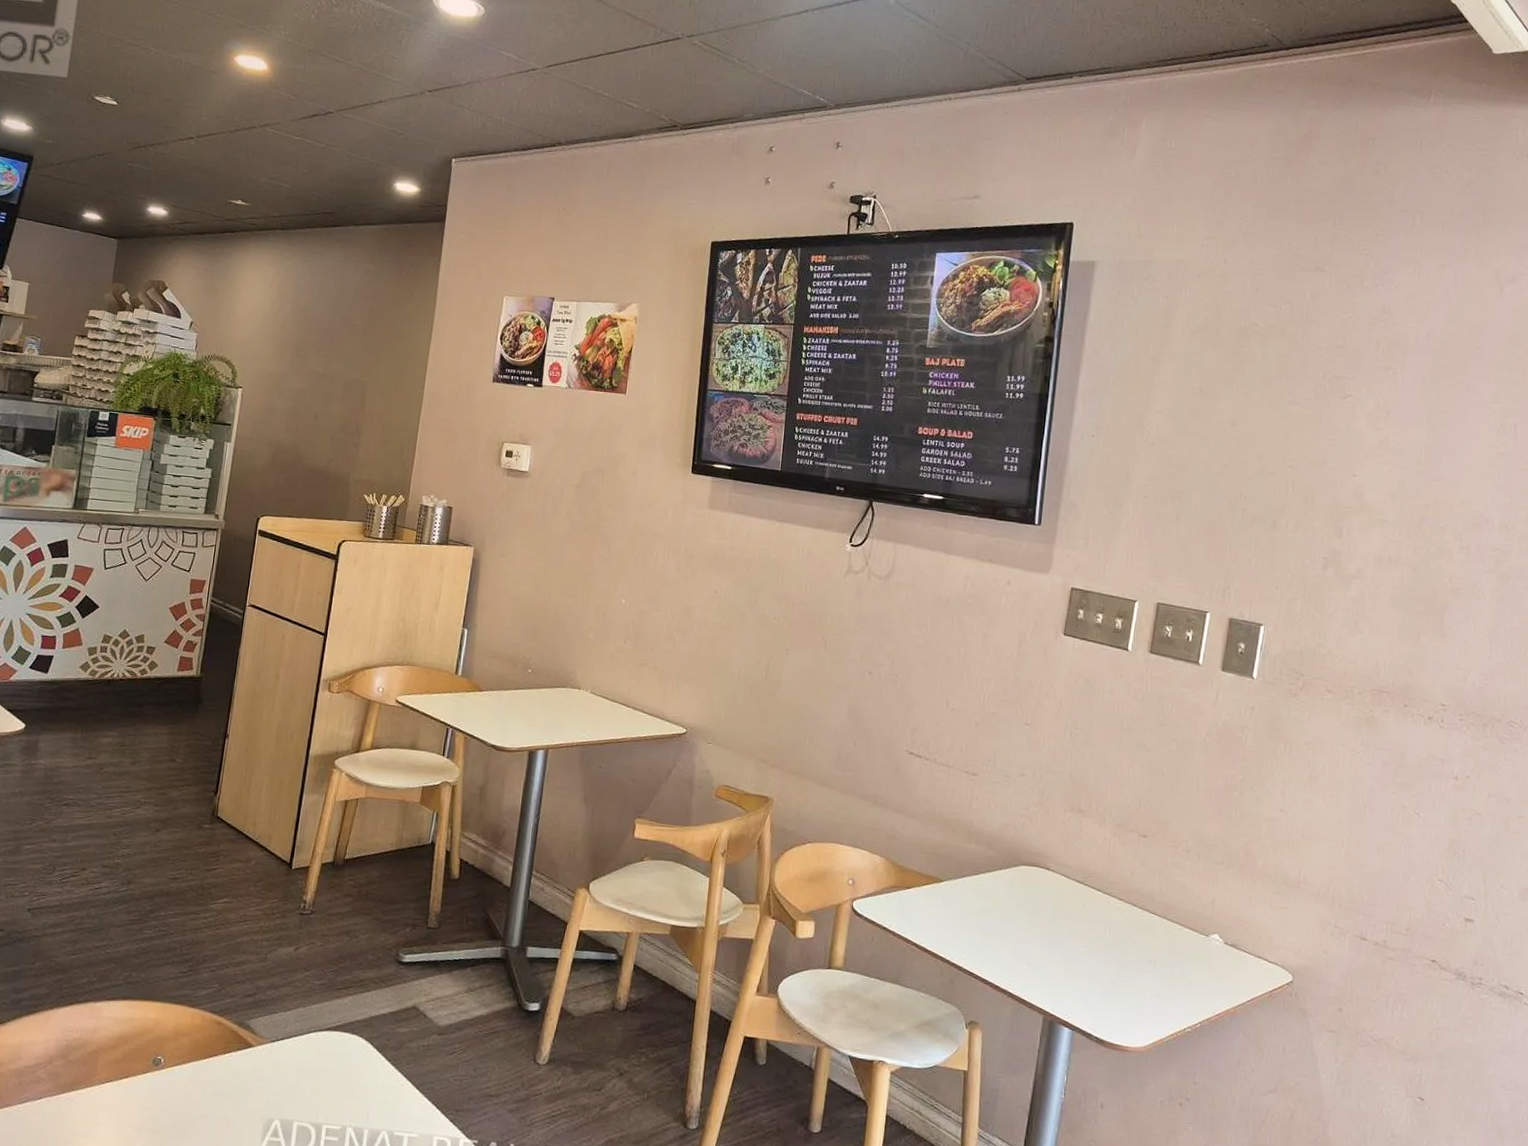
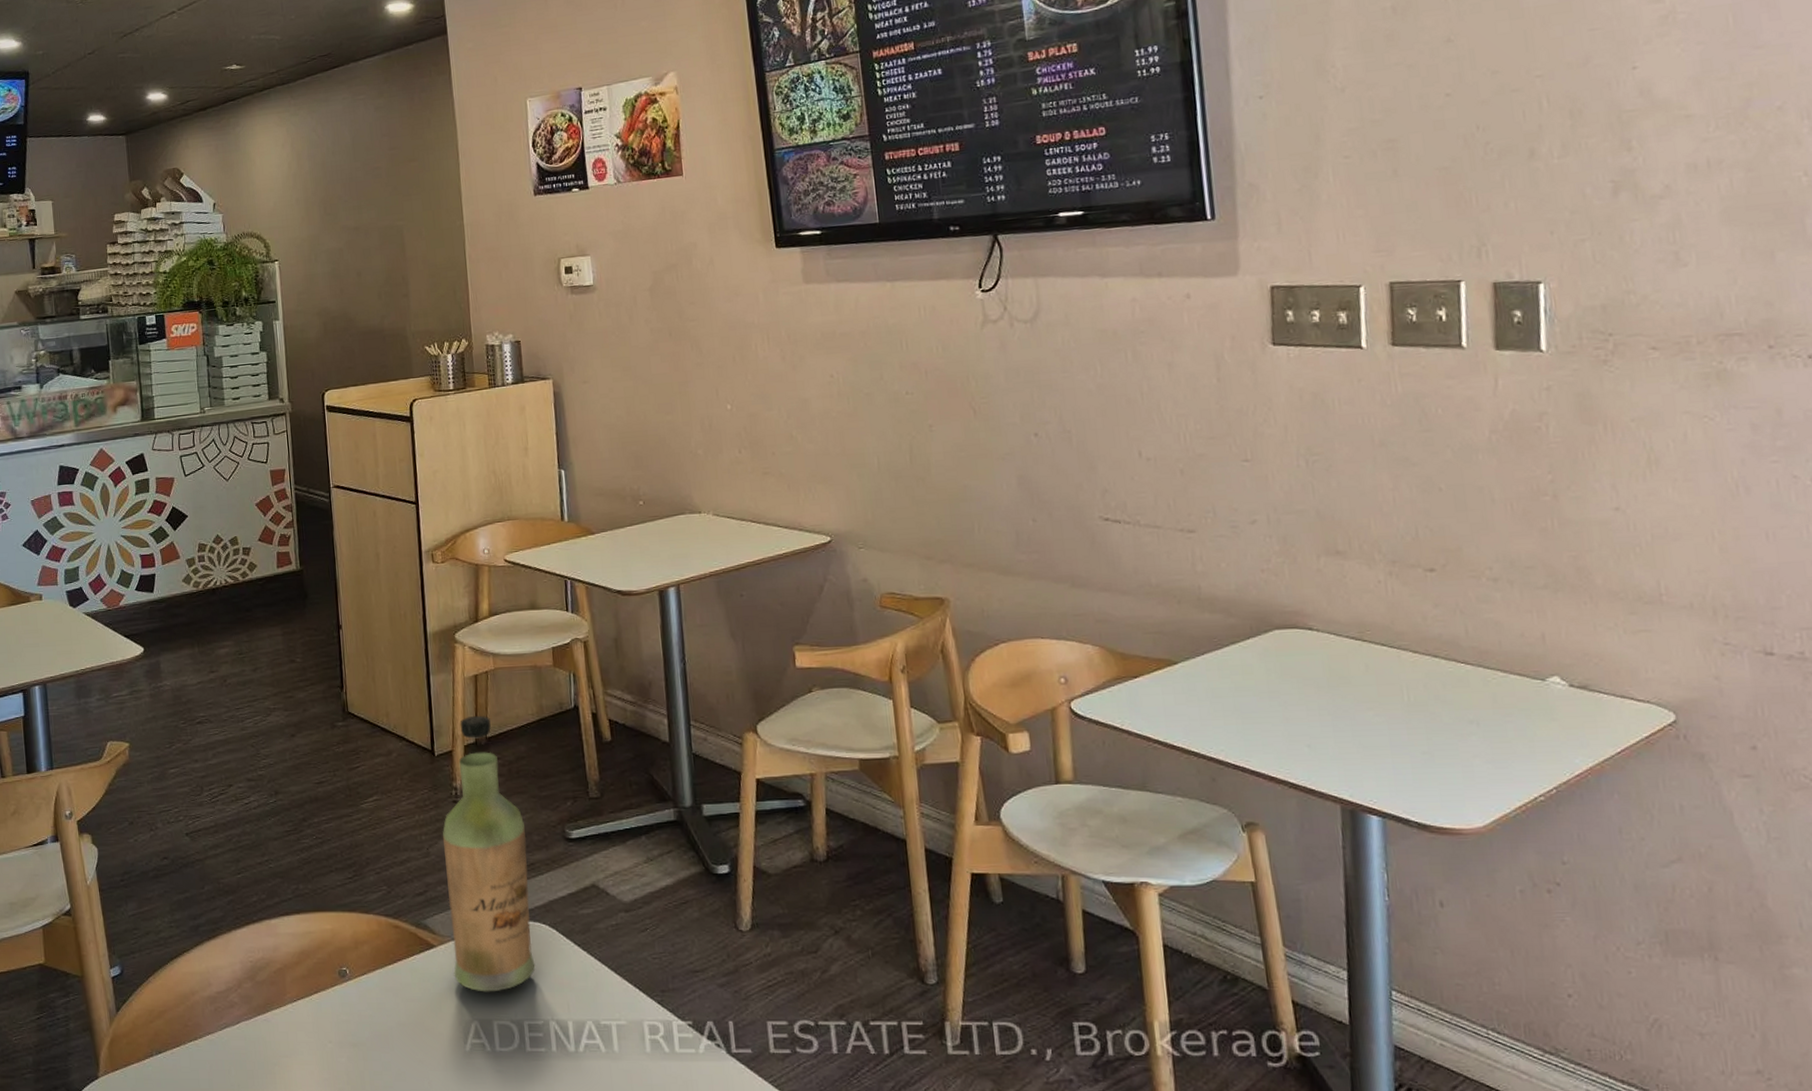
bottle: none [265,837,363,1095] -> present [442,715,536,992]

